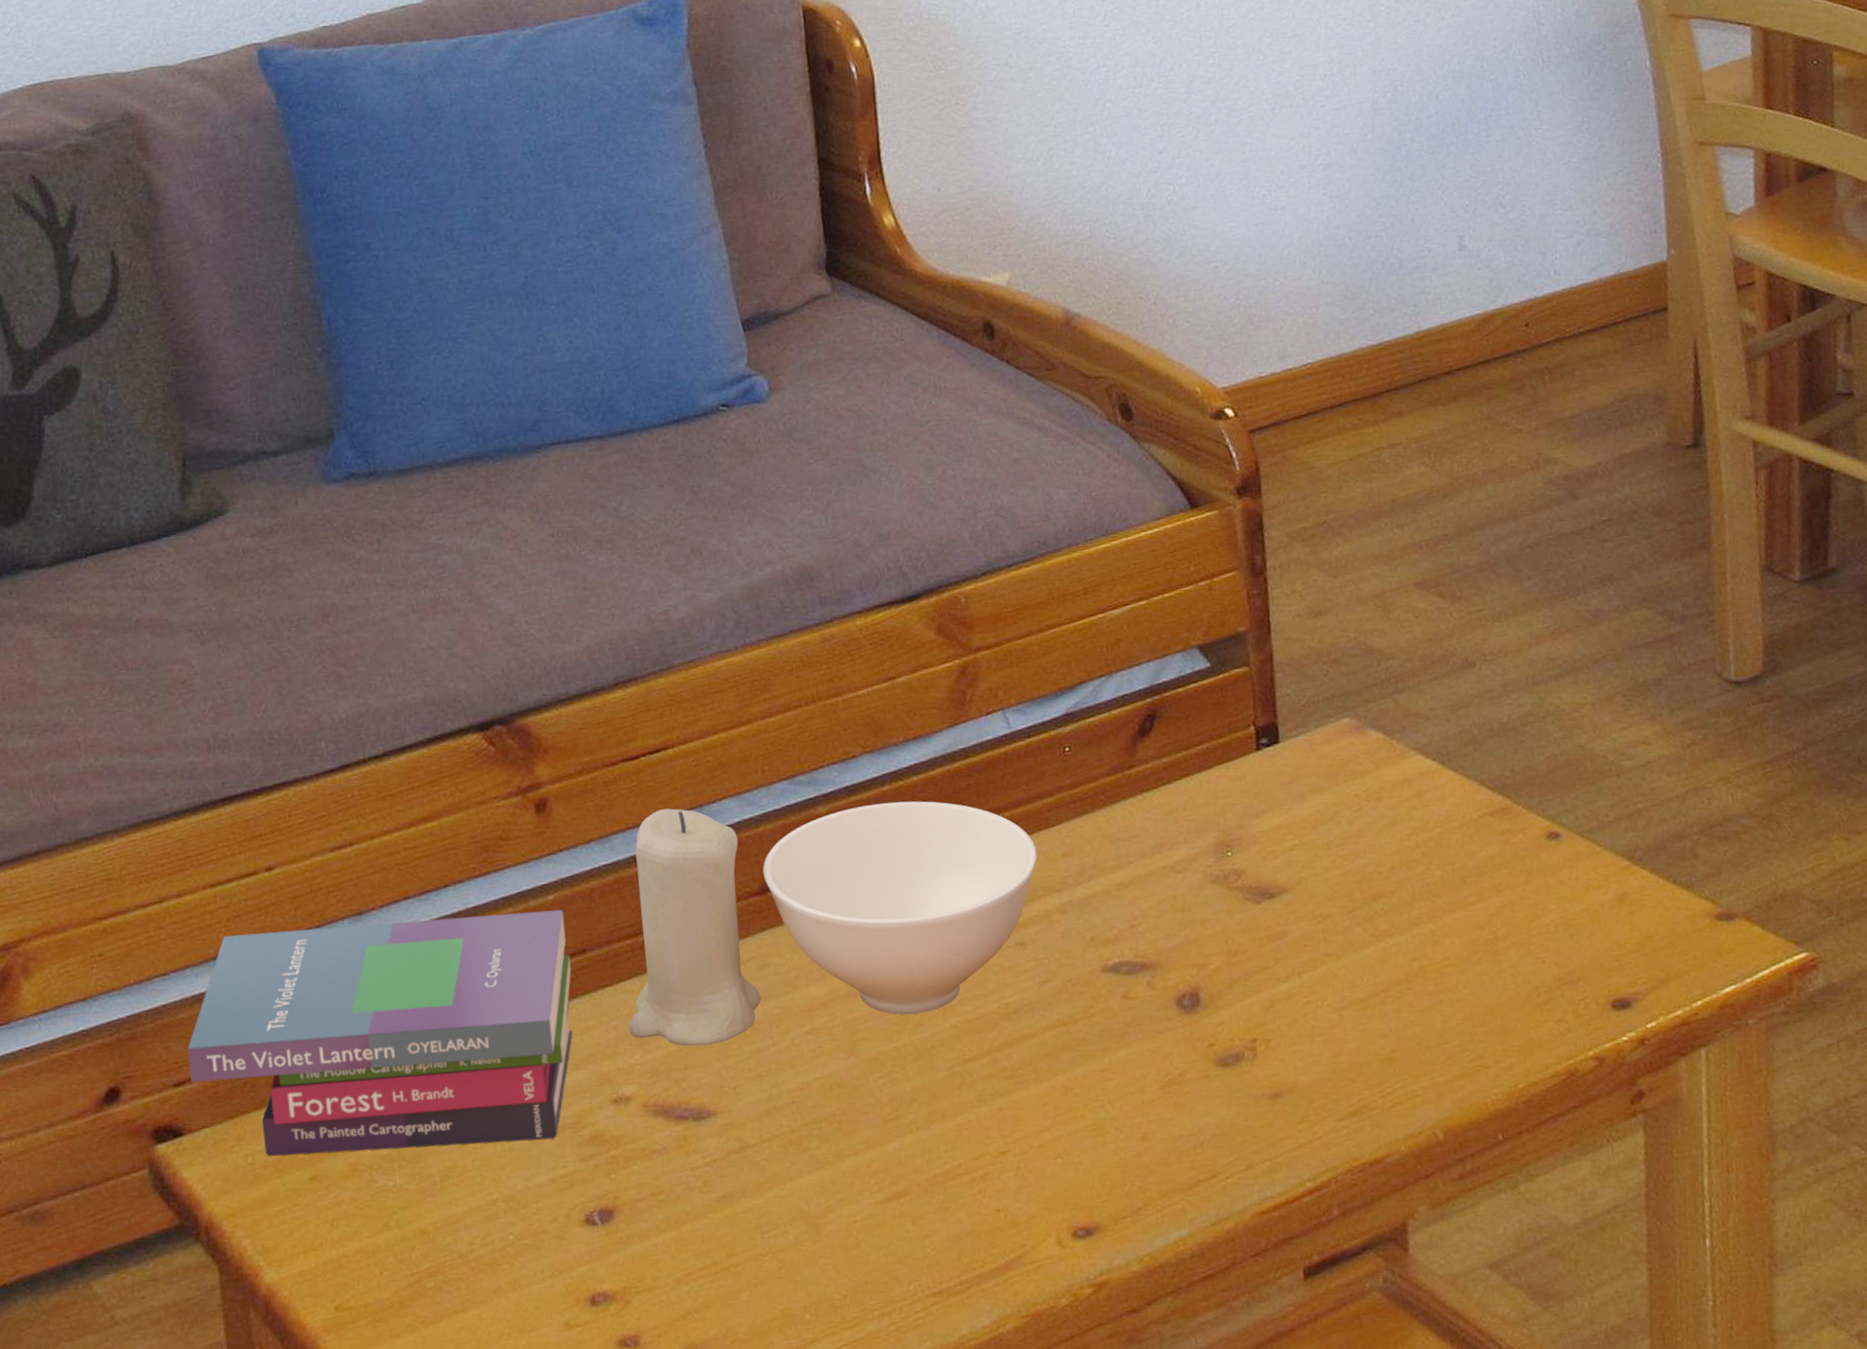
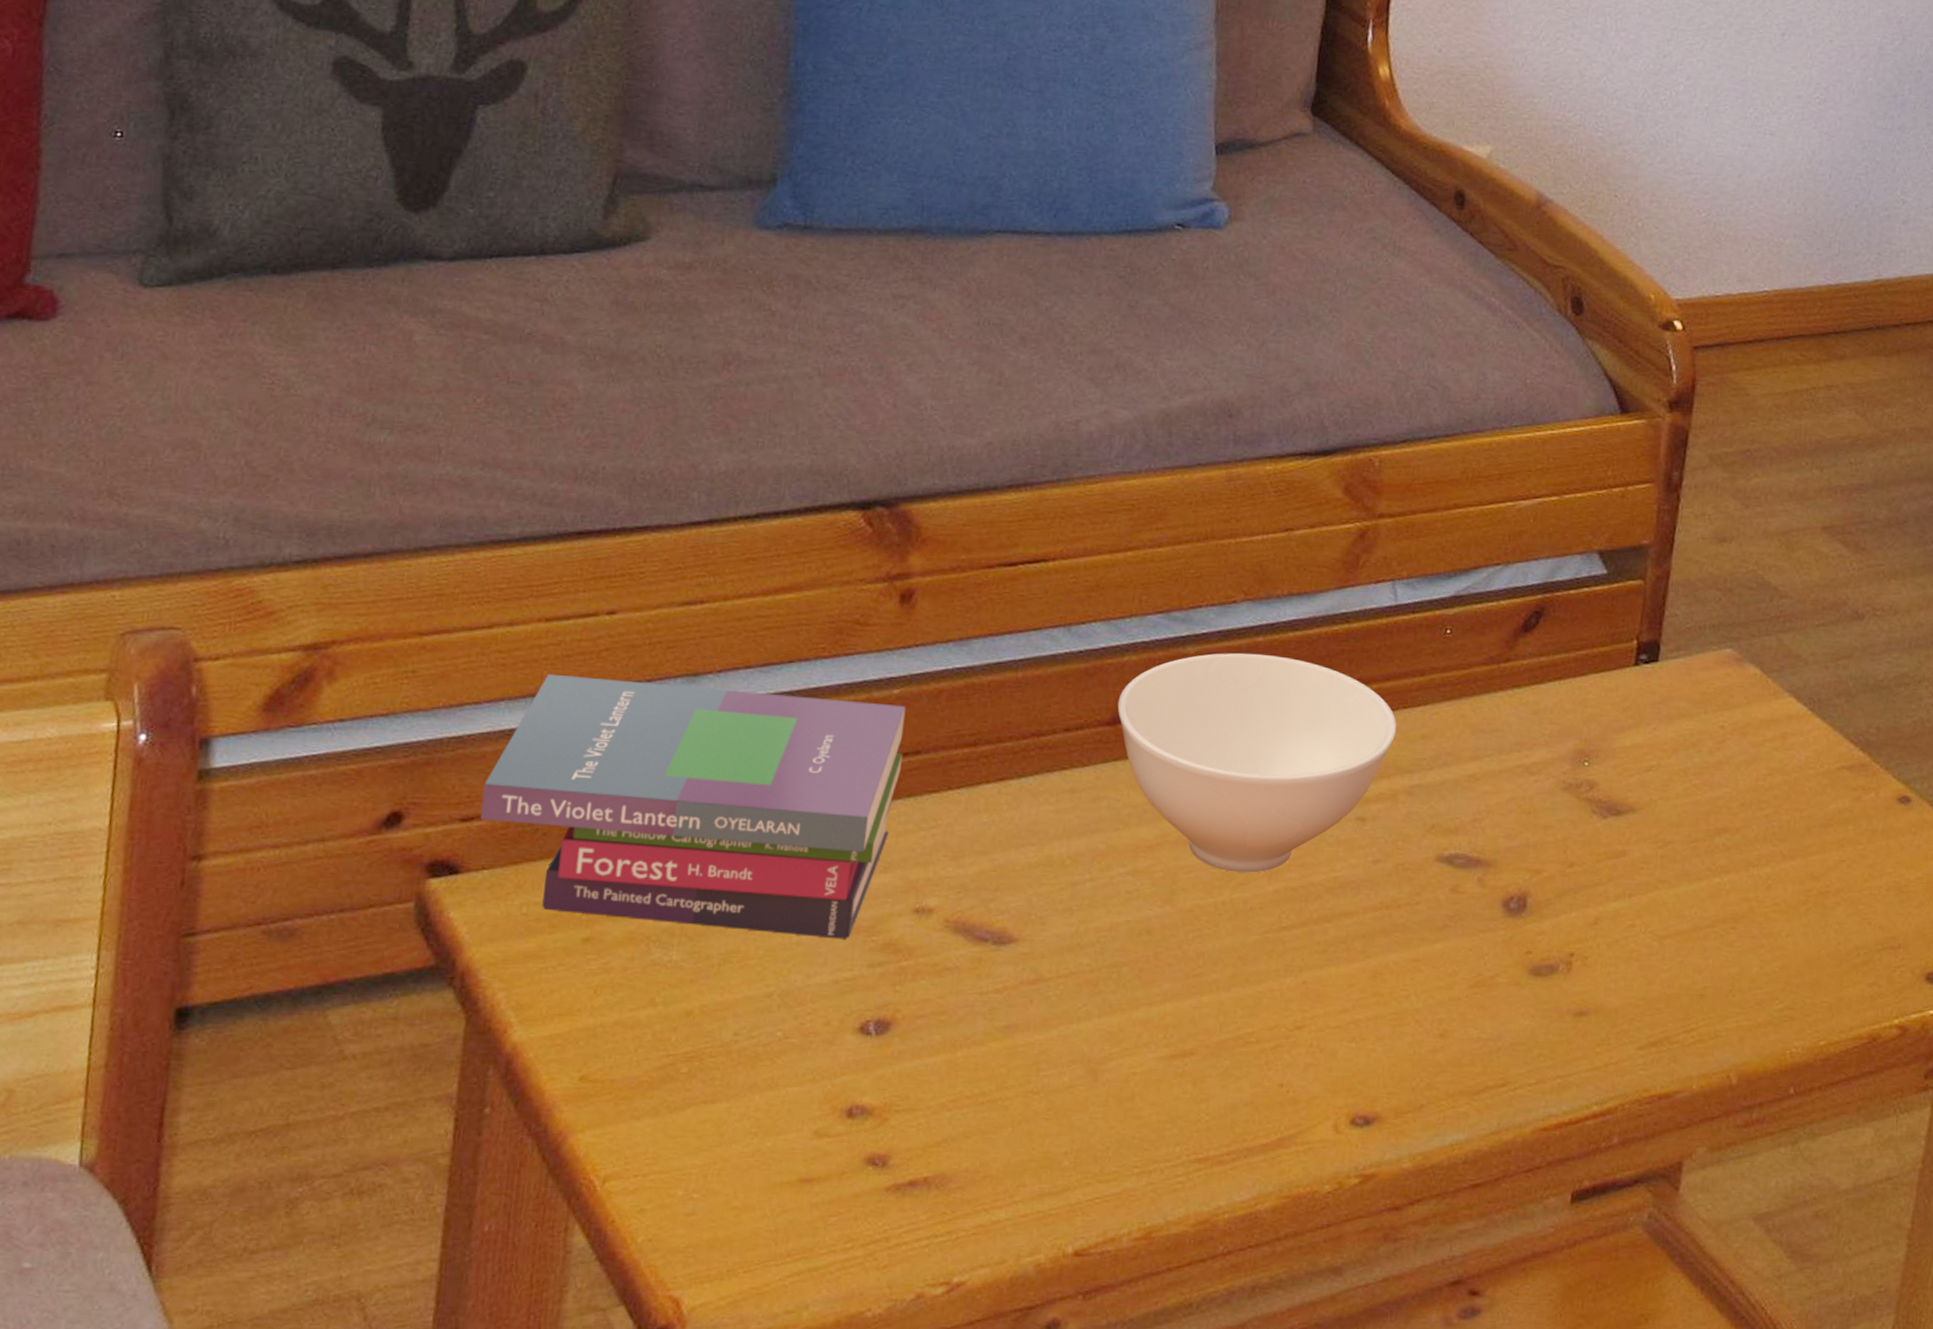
candle: present [628,808,762,1047] -> none [947,621,1100,870]

